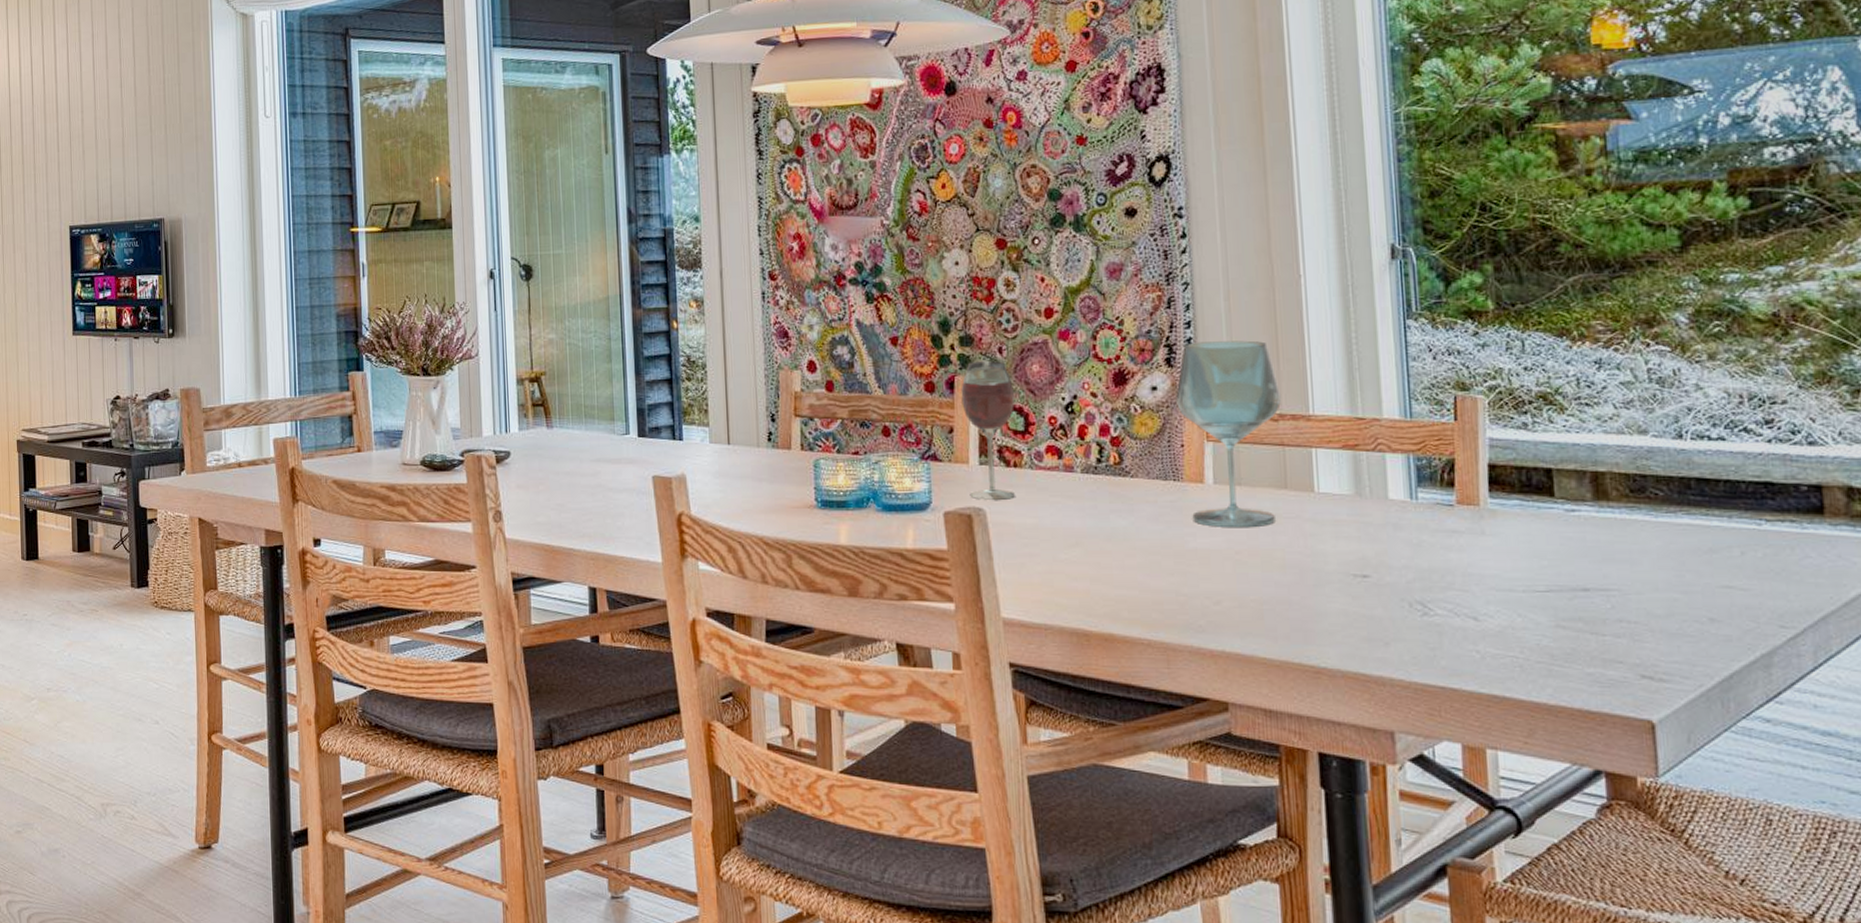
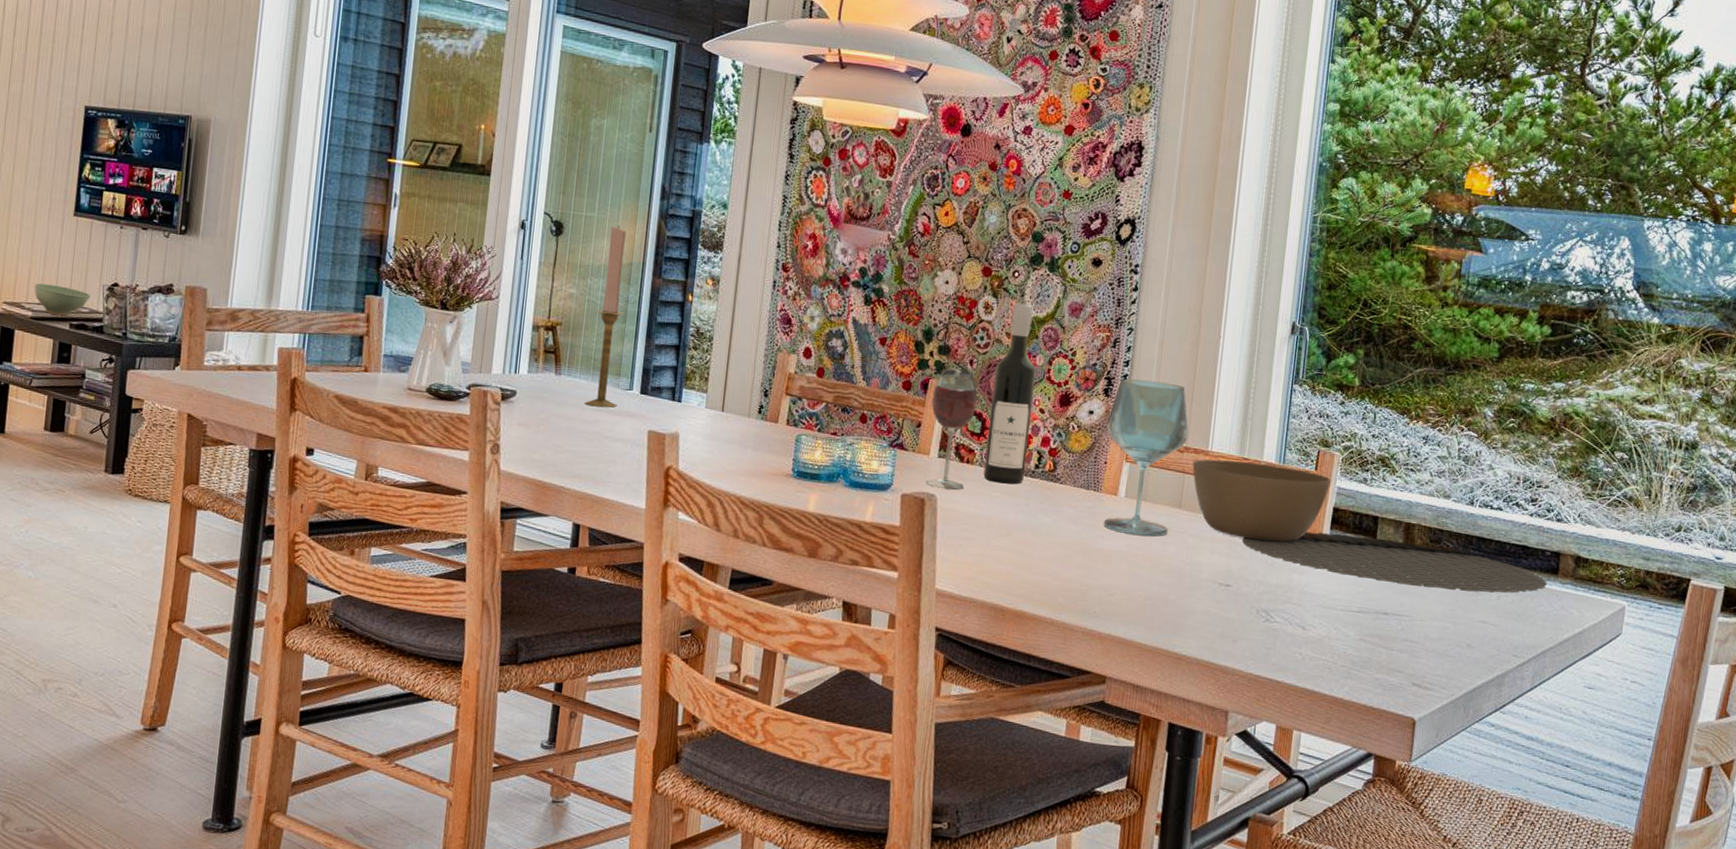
bowl: none [47,406,97,436] -> present [34,283,91,317]
candlestick: none [580,258,616,458] -> present [585,225,626,408]
bottle: none [1029,273,1085,486] -> present [983,302,1037,485]
bowl: none [1292,422,1480,516] -> present [1192,459,1332,542]
place mat: none [1374,495,1811,552] -> present [1242,531,1547,594]

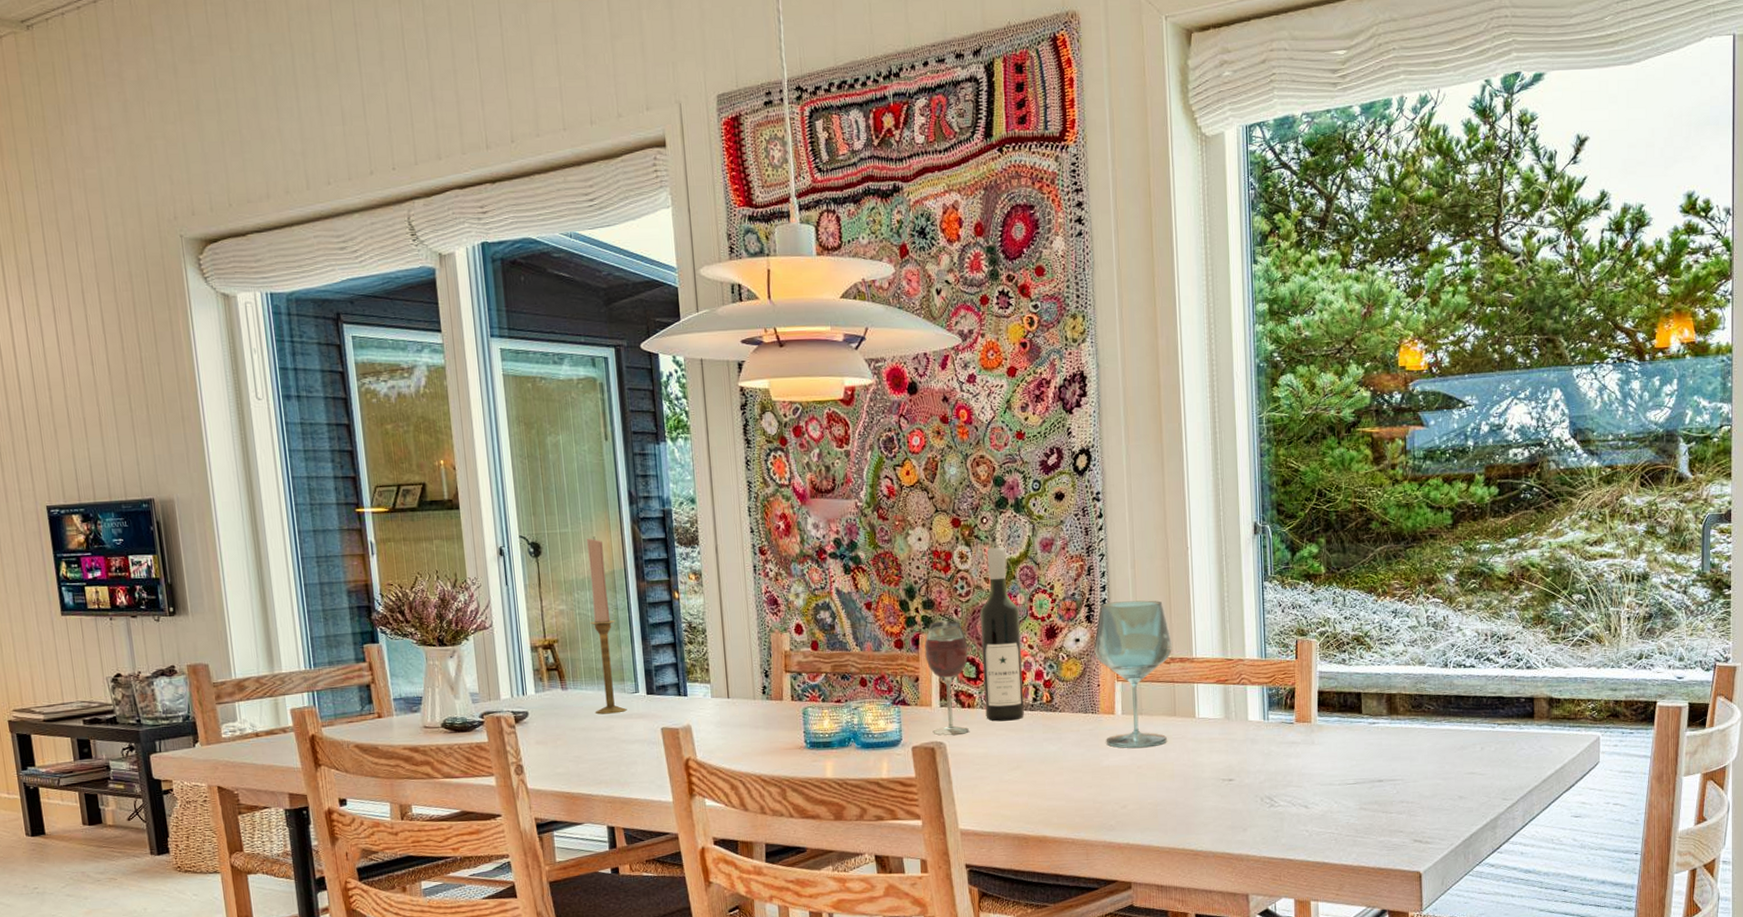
bowl: present [34,283,91,317] -> none [39,685,97,715]
bowl: present [1192,459,1332,542] -> none [1180,661,1313,734]
place mat: present [1242,531,1547,594] -> none [1238,711,1525,752]

